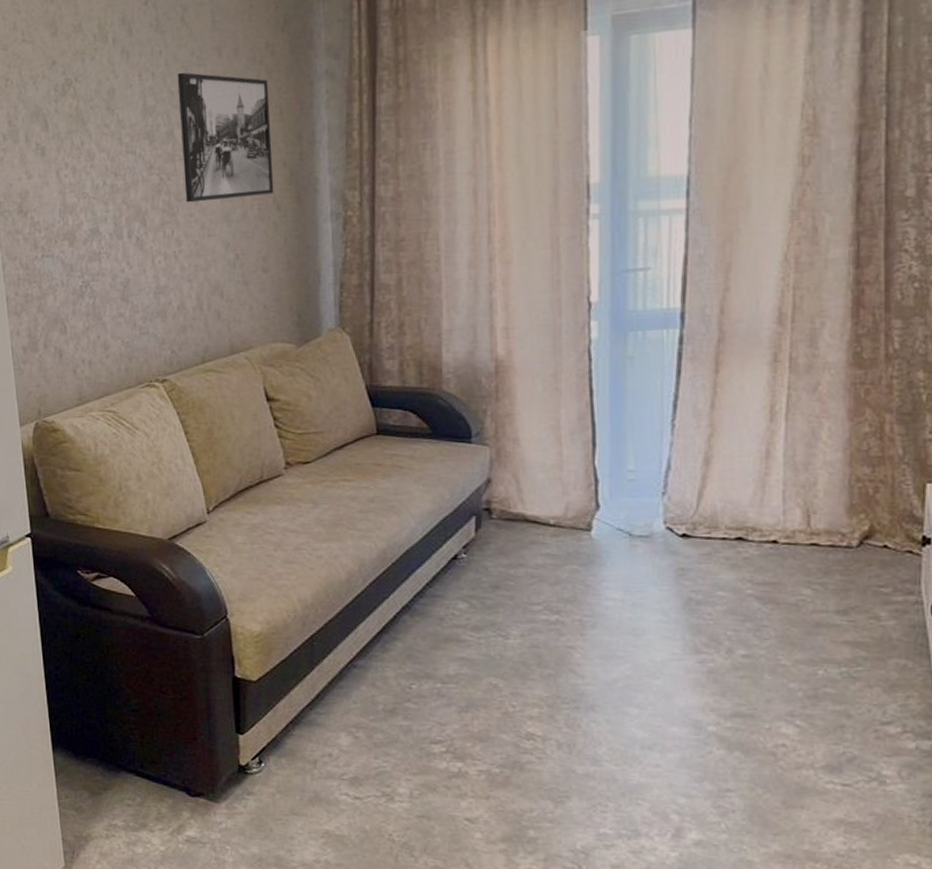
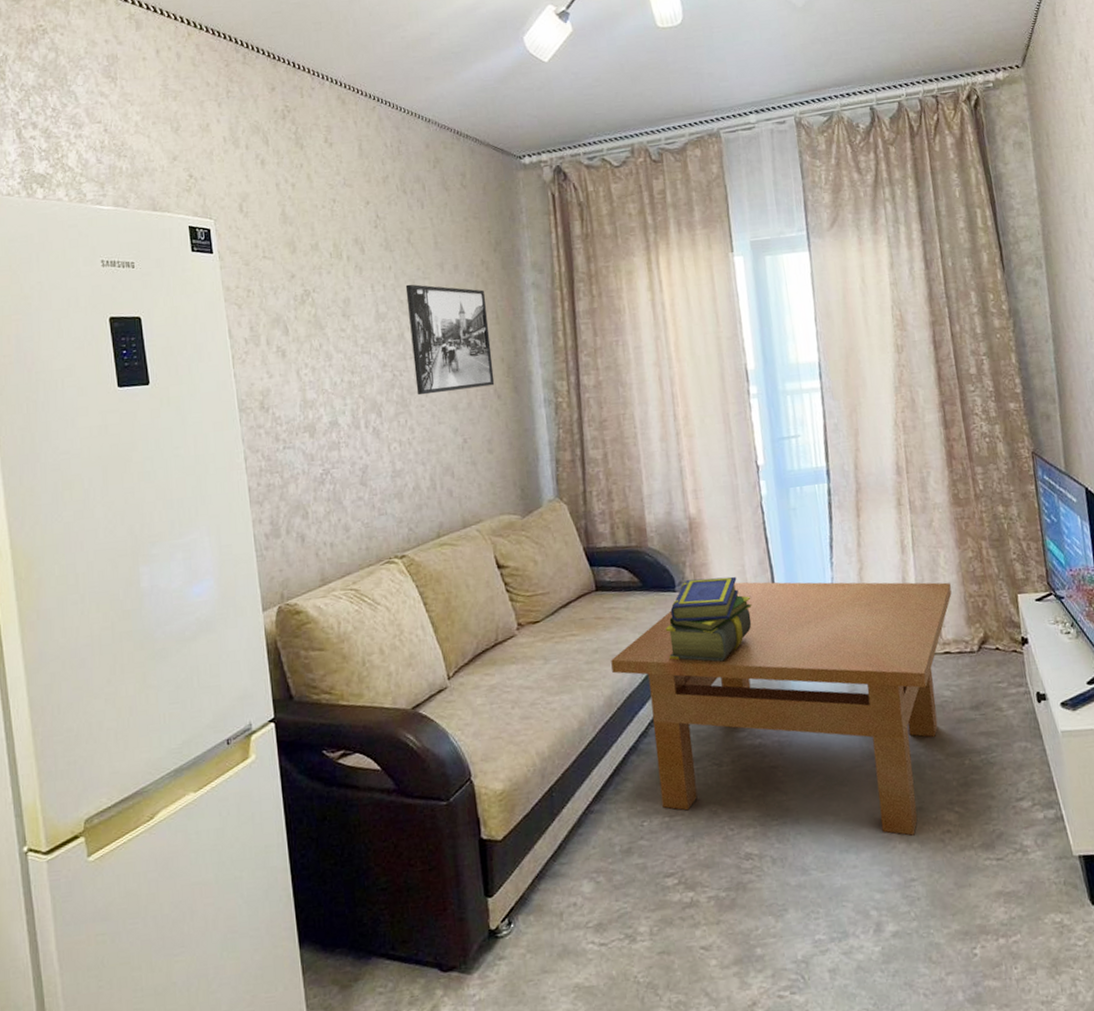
table: none [388,438,832,743] -> present [611,582,952,836]
stack of books: none [455,430,564,526] -> present [665,576,752,662]

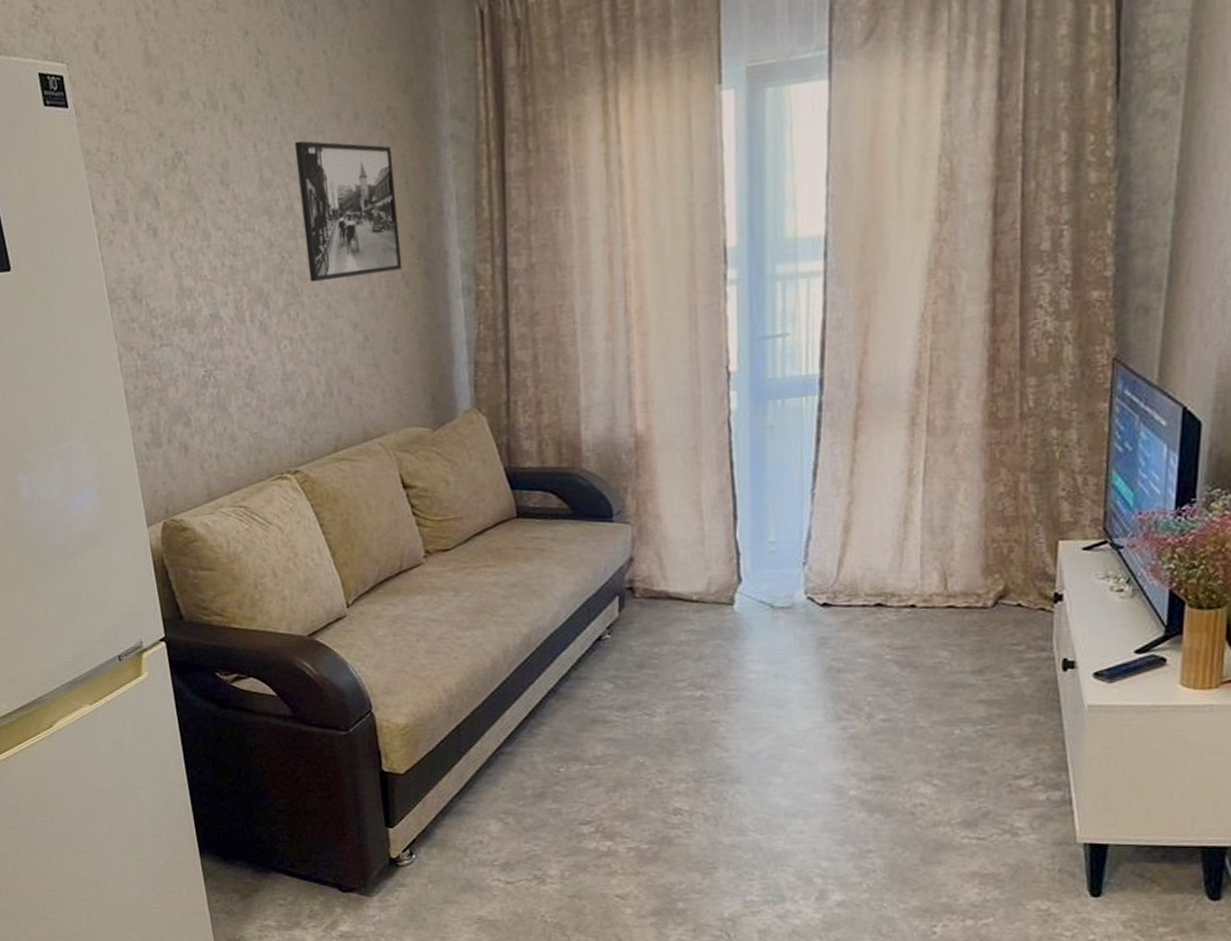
table: present [611,582,952,836] -> none [531,513,968,806]
stack of books: present [665,576,752,662] -> none [597,506,706,604]

